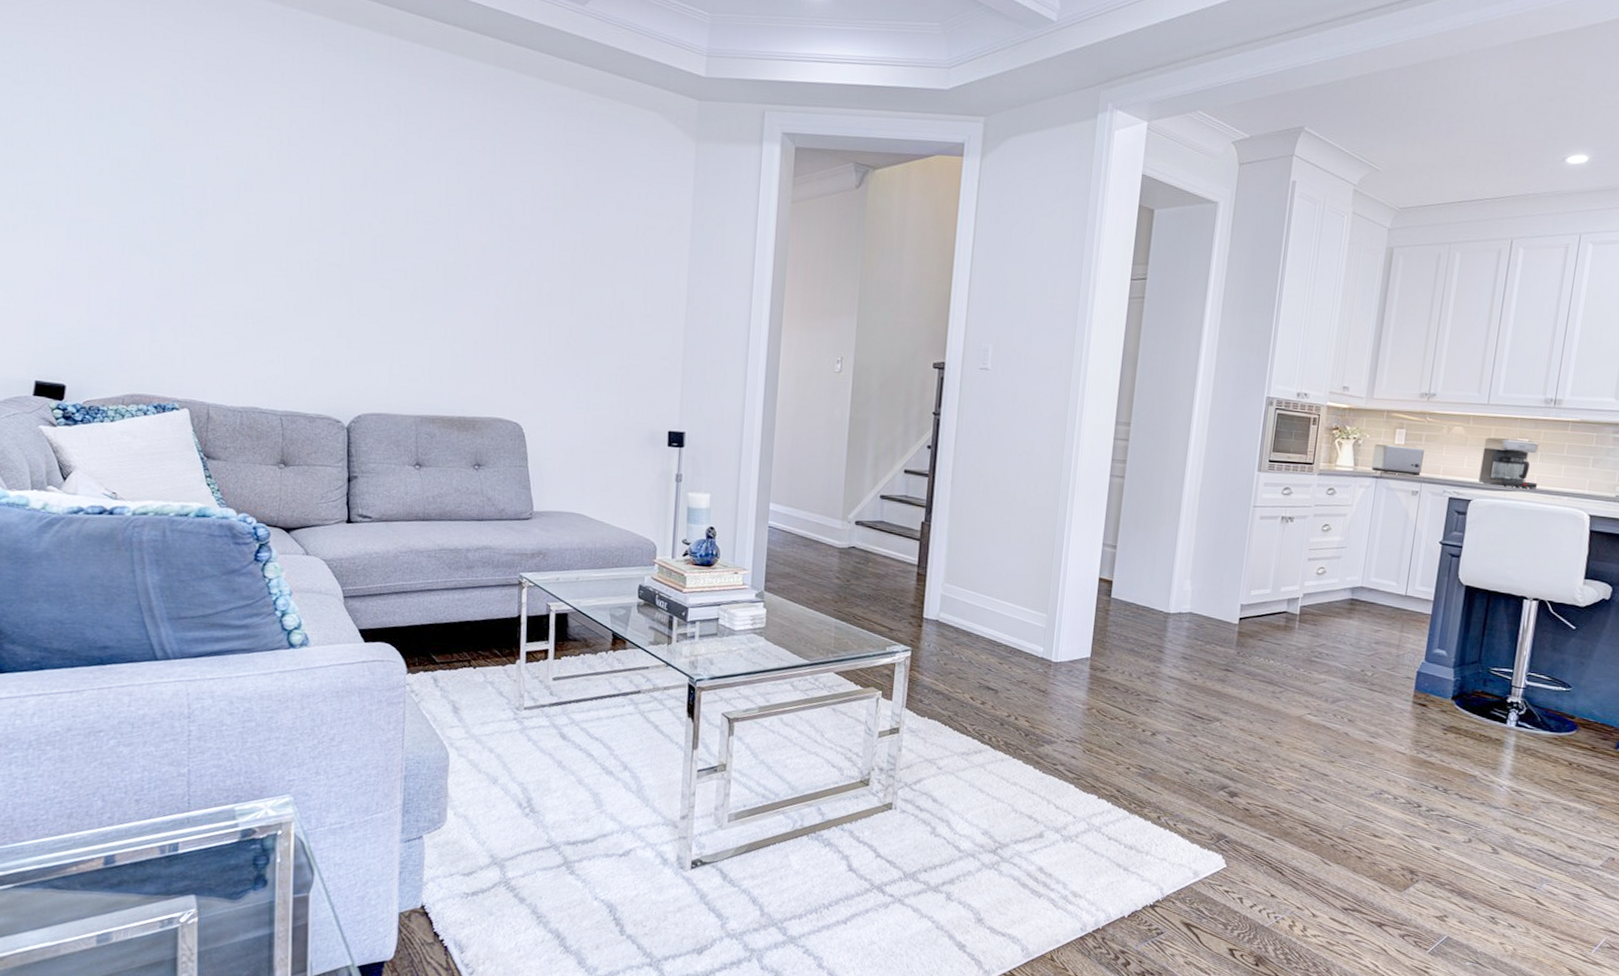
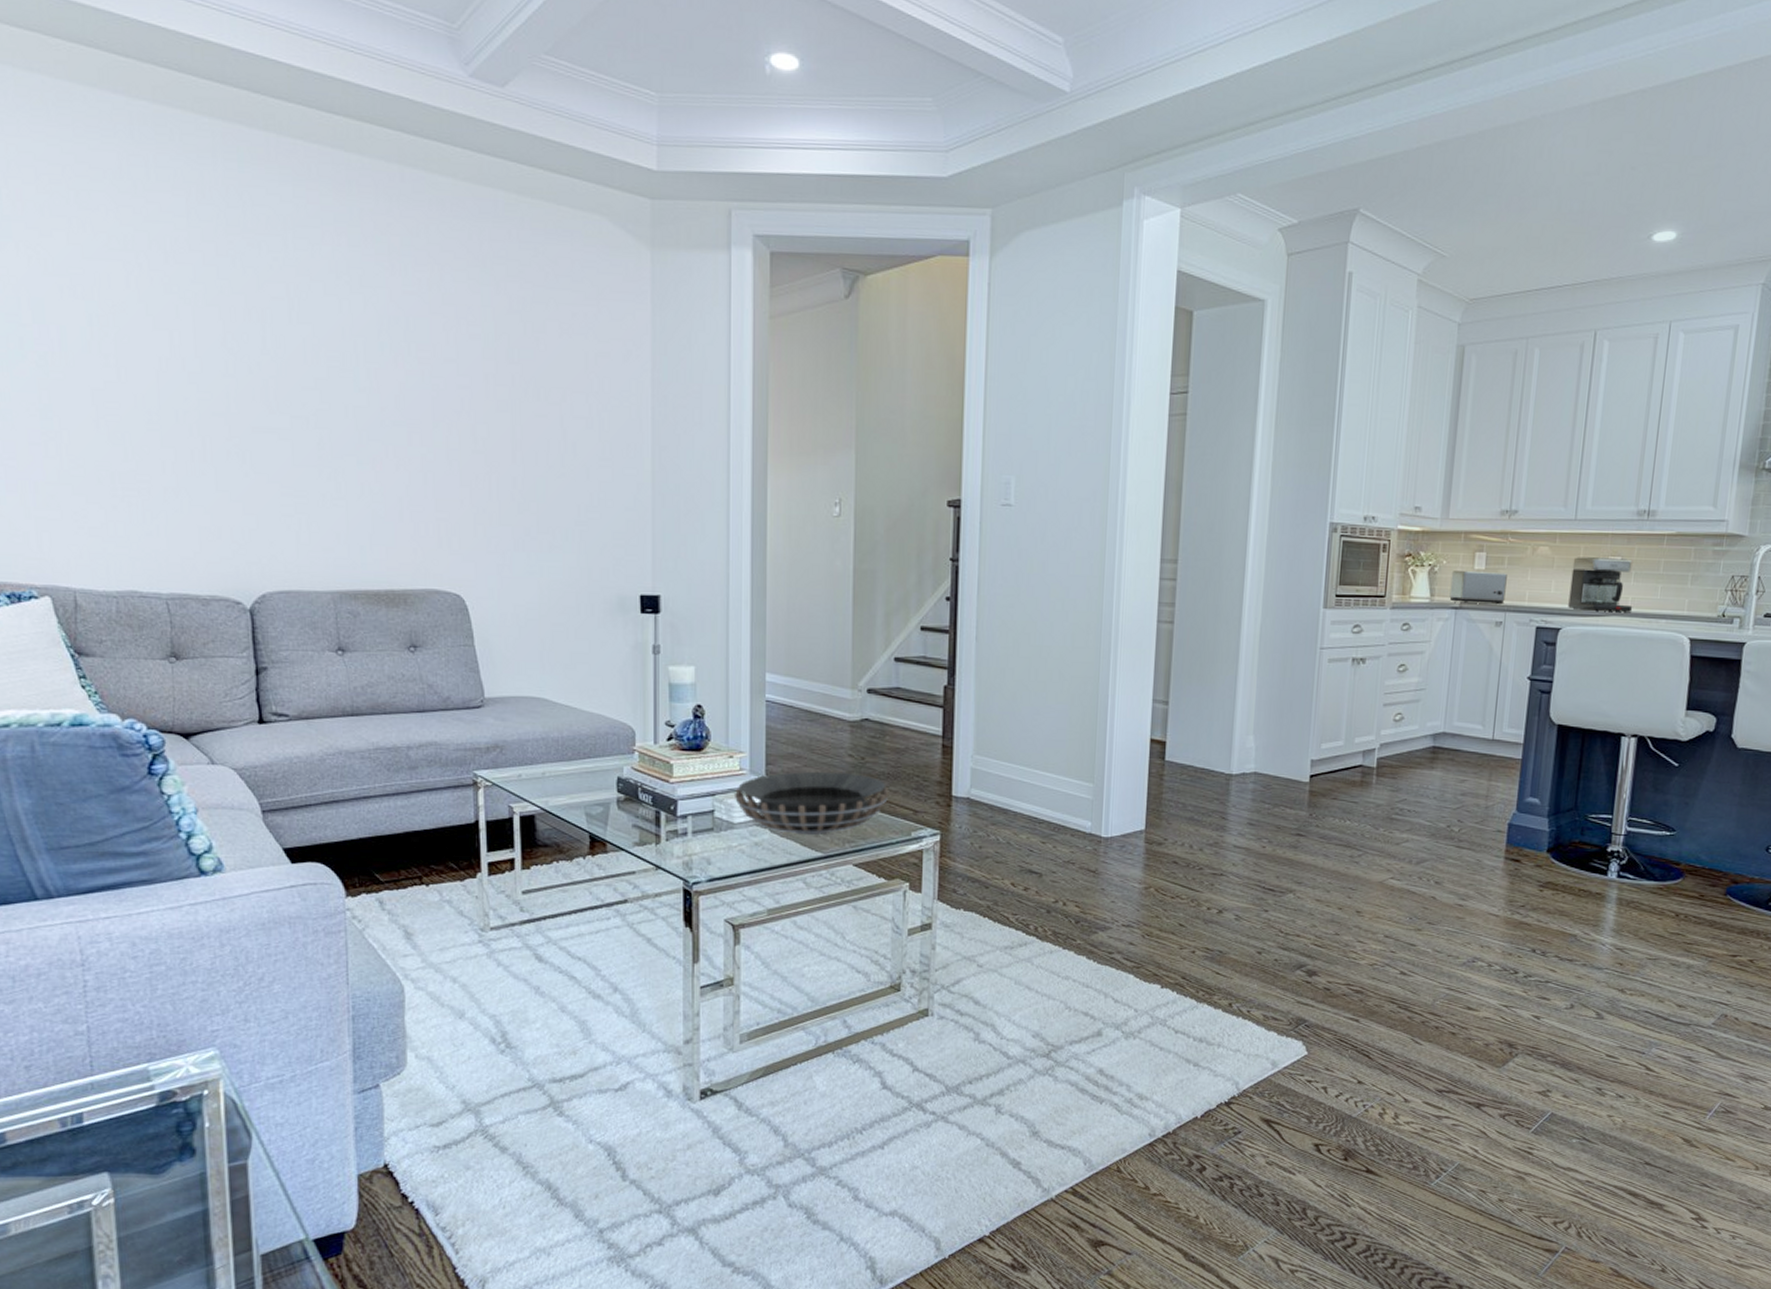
decorative bowl: none [736,589,869,645] -> present [733,771,889,836]

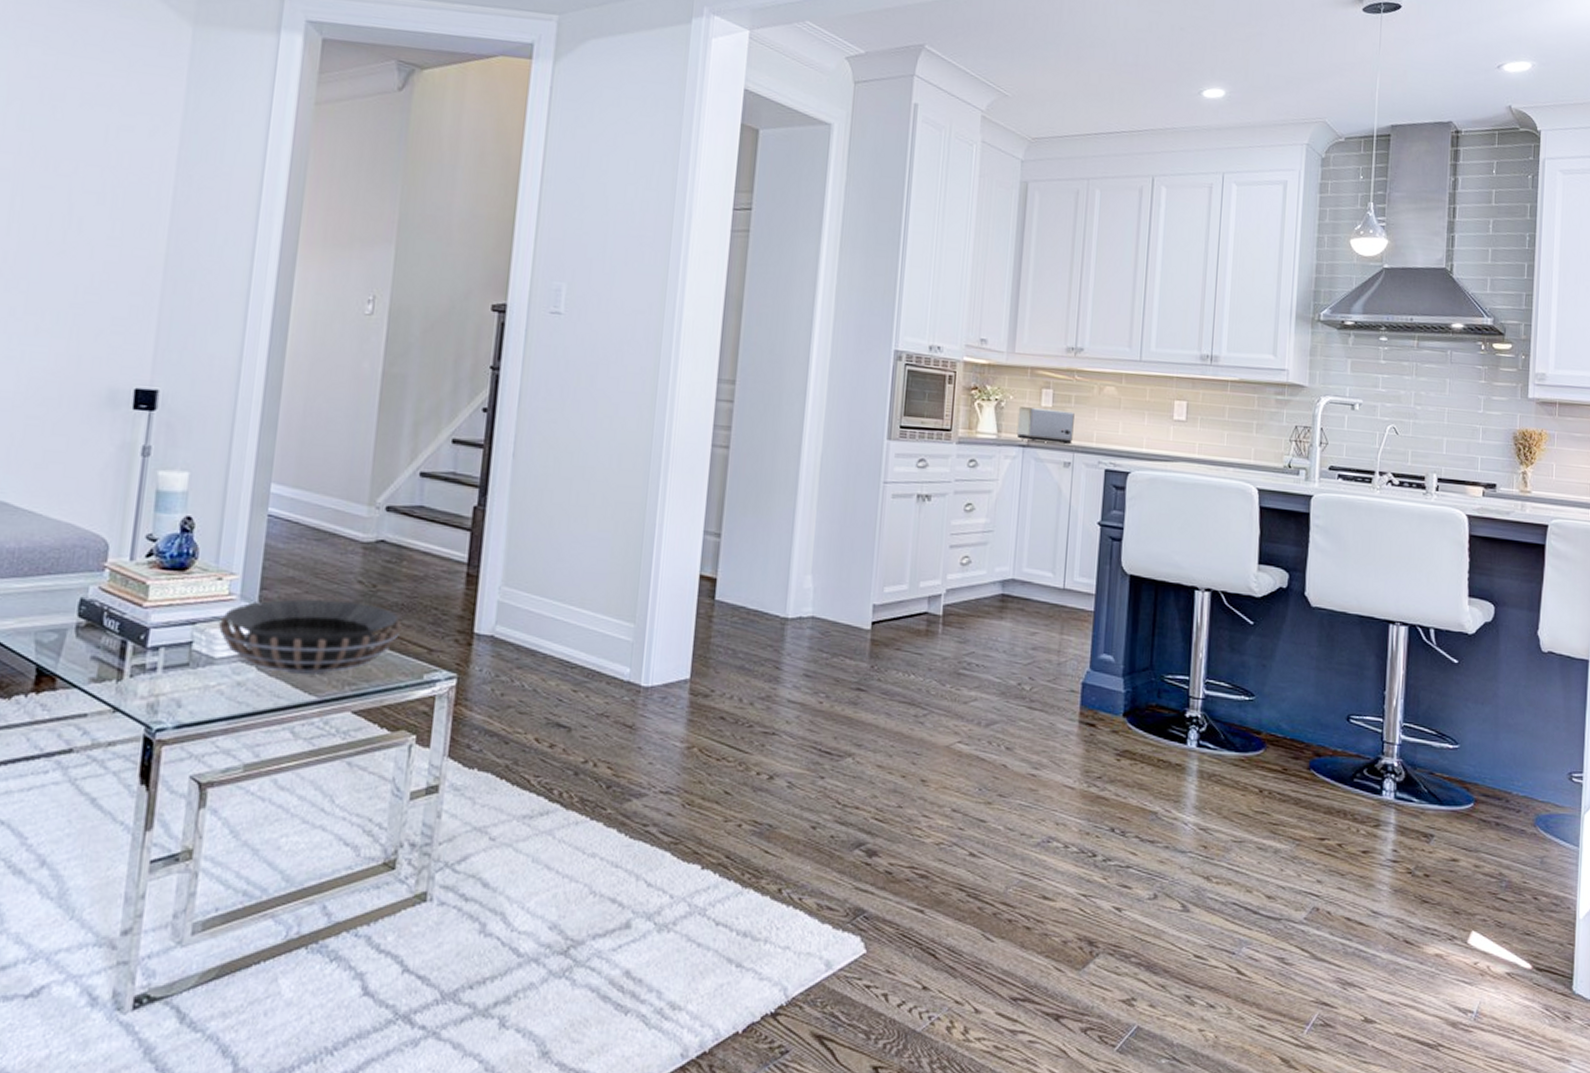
coffee maker: present [1568,557,1633,613] -> none [1136,399,1200,459]

